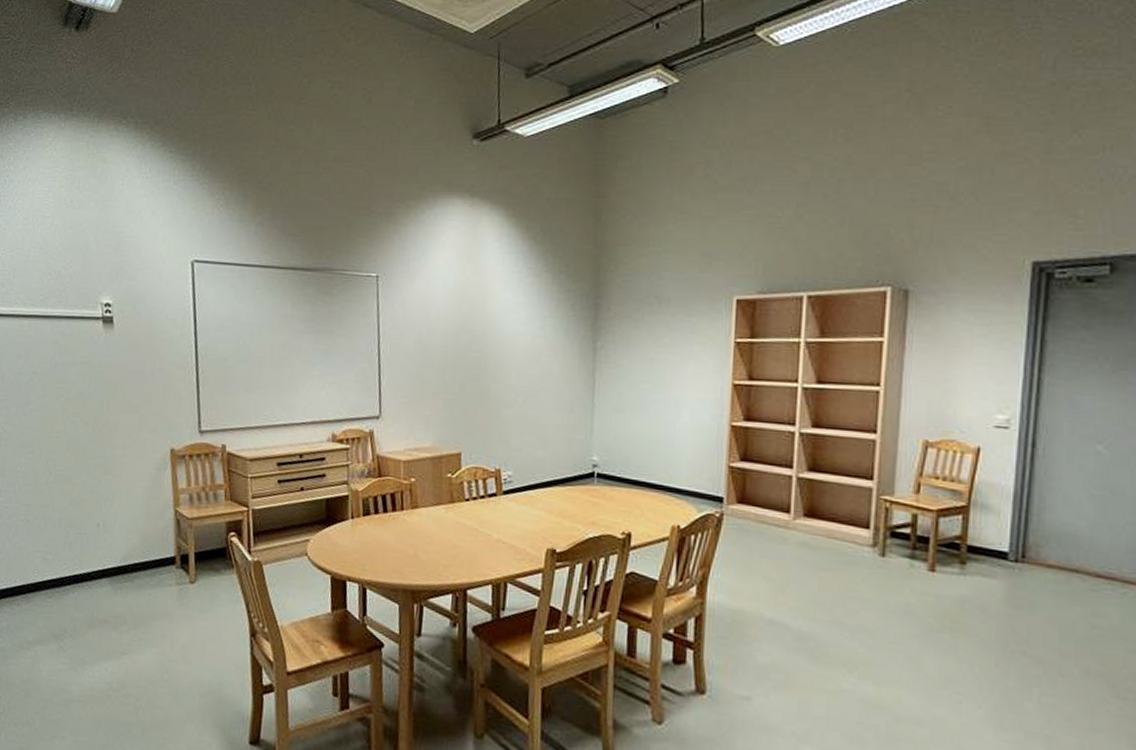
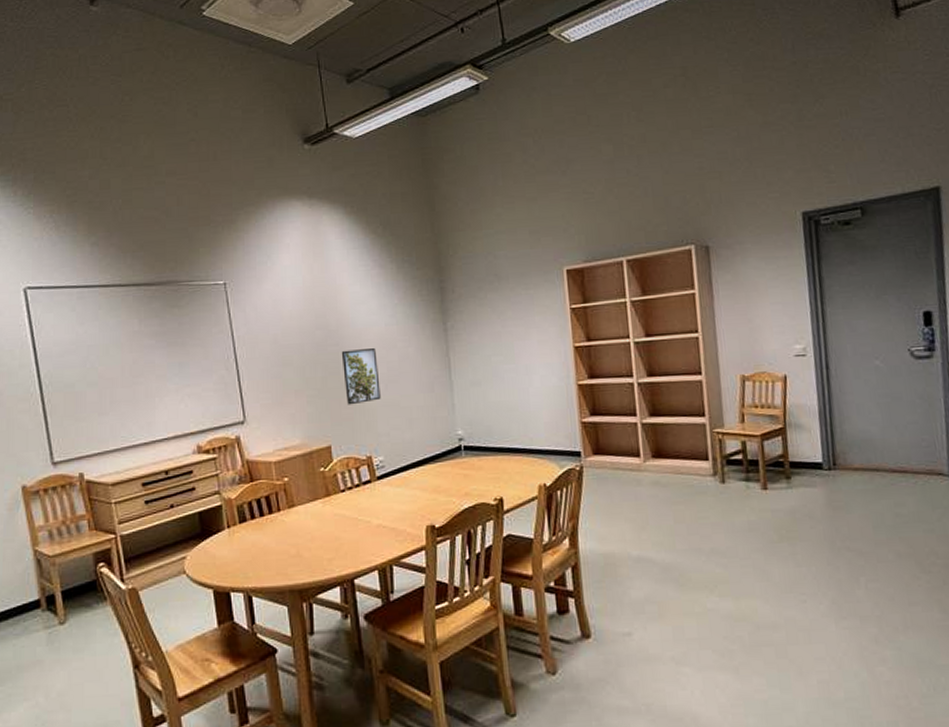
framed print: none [482,358,520,415] -> present [341,347,381,405]

